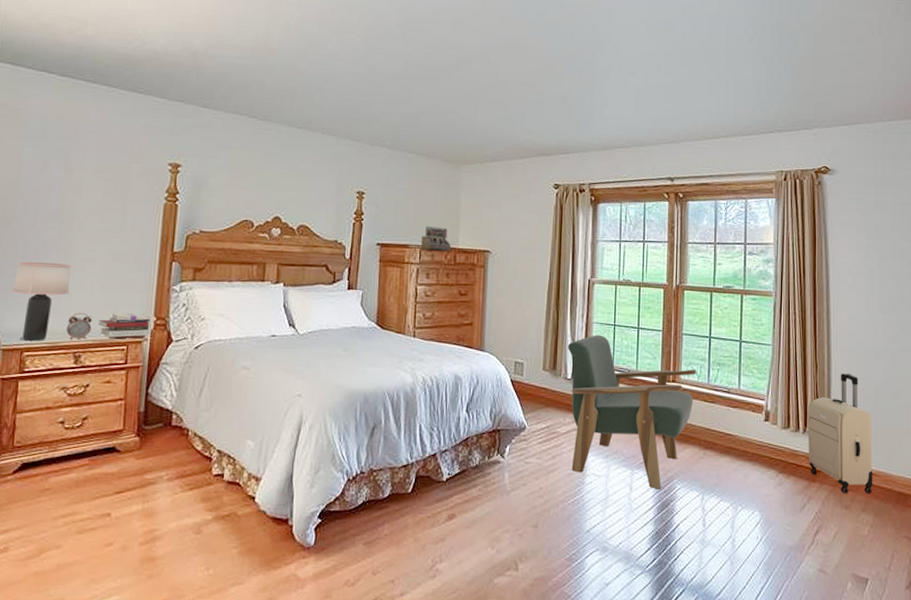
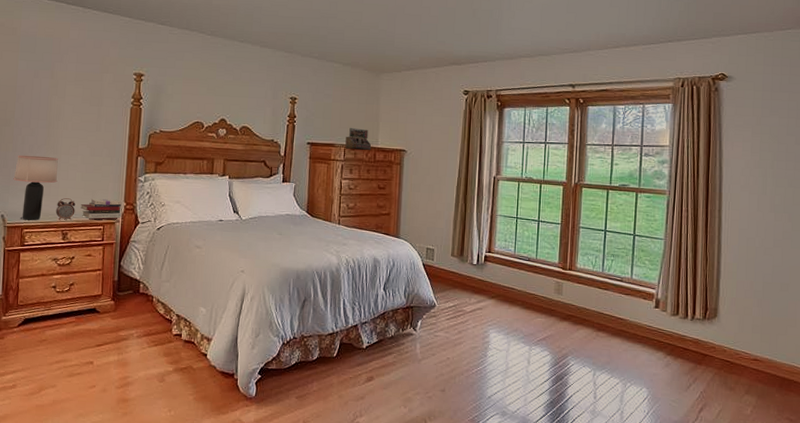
armchair: present [567,335,697,489] -> none [473,226,592,364]
suitcase: present [807,373,873,494] -> none [695,267,759,378]

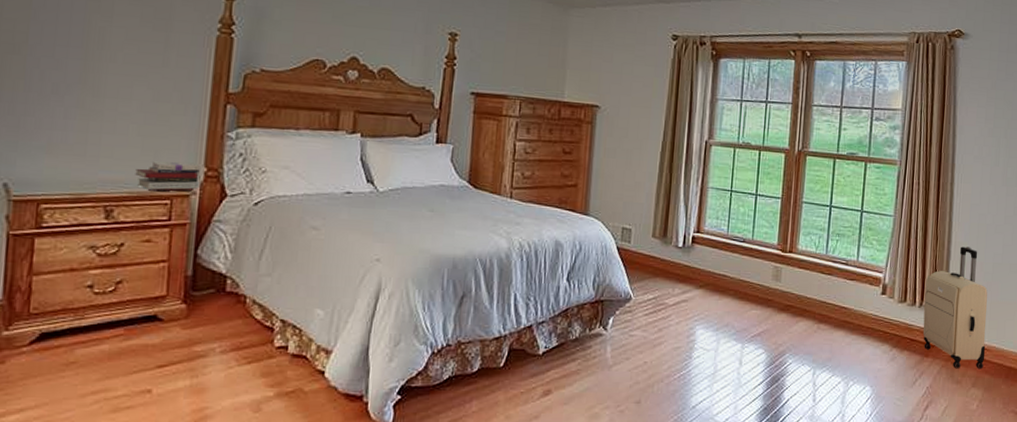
table lamp: present [13,155,59,221] -> none [25,96,102,192]
alarm clock: present [55,198,76,220] -> none [94,160,127,191]
jewelry box: present [345,128,372,151] -> none [521,75,556,105]
suitcase: none [695,267,759,378] -> present [922,246,988,369]

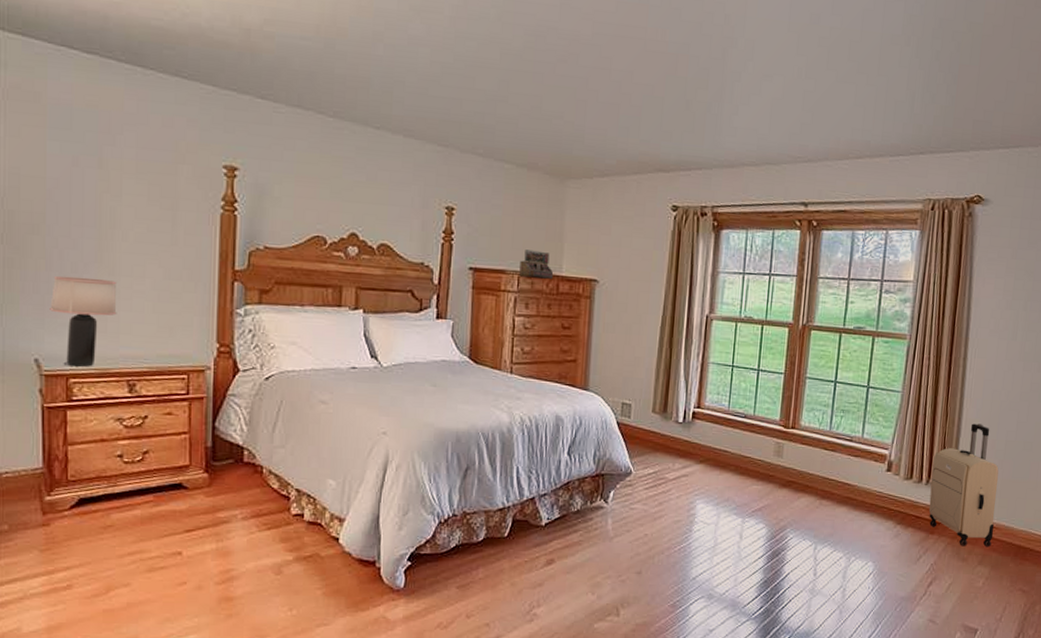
table lamp: none [25,96,102,192] -> present [50,275,118,367]
books: present [135,161,200,192] -> none [153,337,214,367]
jewelry box: none [521,75,556,105] -> present [519,250,554,280]

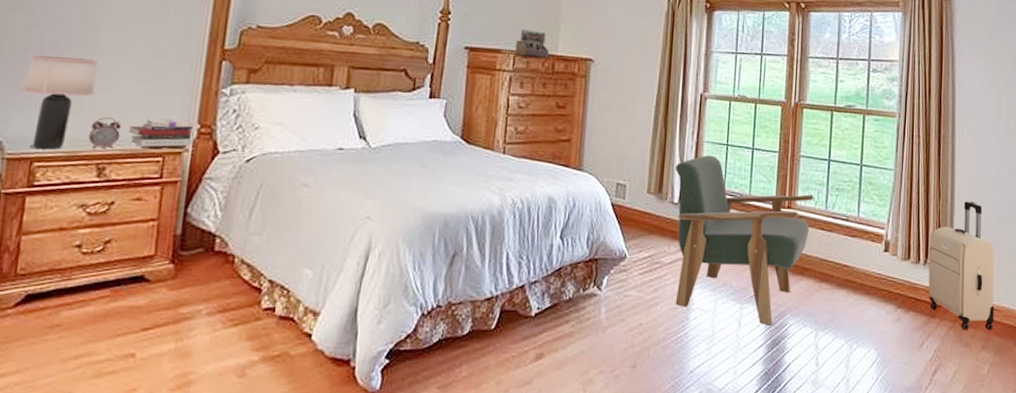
alarm clock: none [116,336,146,366] -> present [88,117,122,149]
books: none [153,337,214,367] -> present [129,118,194,149]
armchair: none [679,376,819,538] -> present [675,155,814,325]

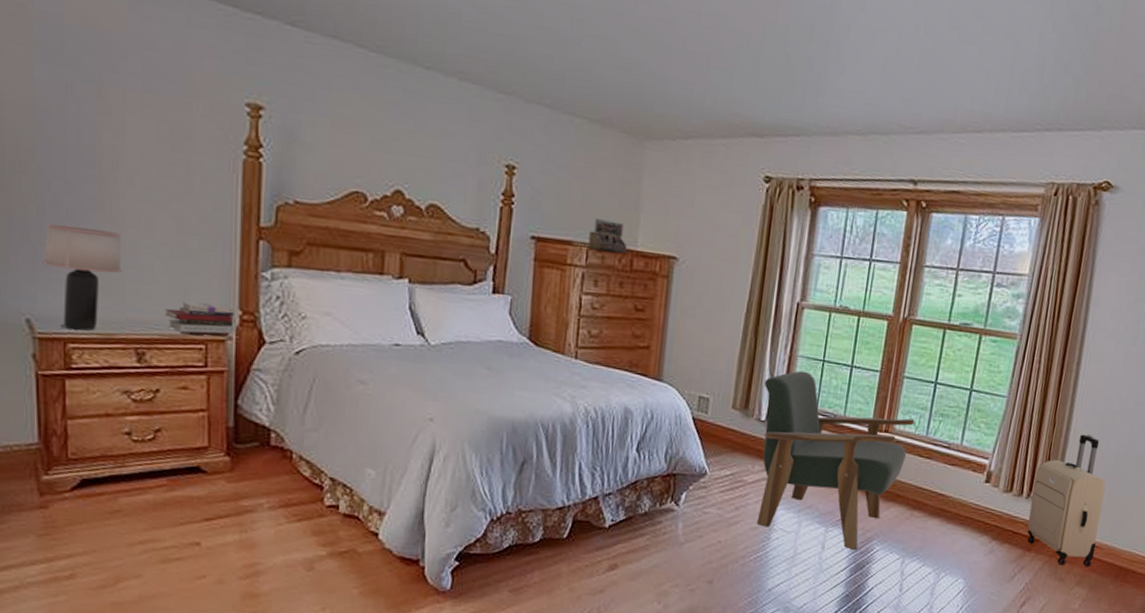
alarm clock: present [88,117,122,149] -> none [122,298,156,332]

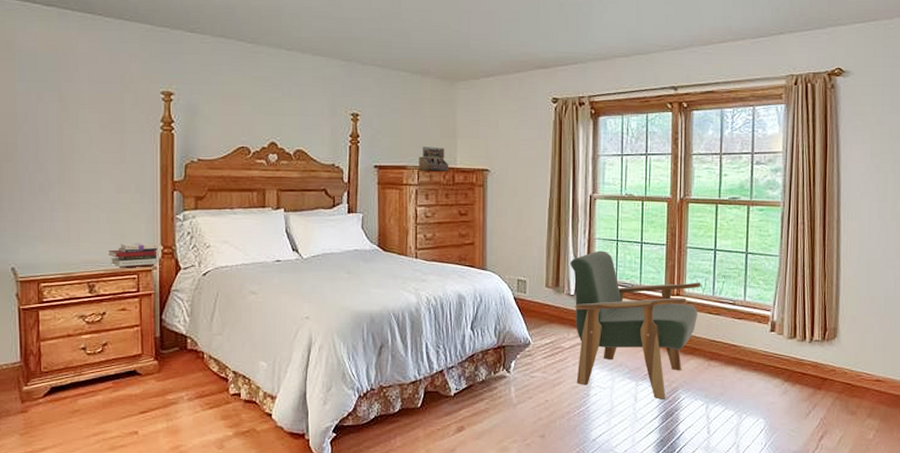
table lamp: present [42,223,122,331] -> none [23,195,78,272]
suitcase: present [1027,434,1106,568] -> none [814,282,881,400]

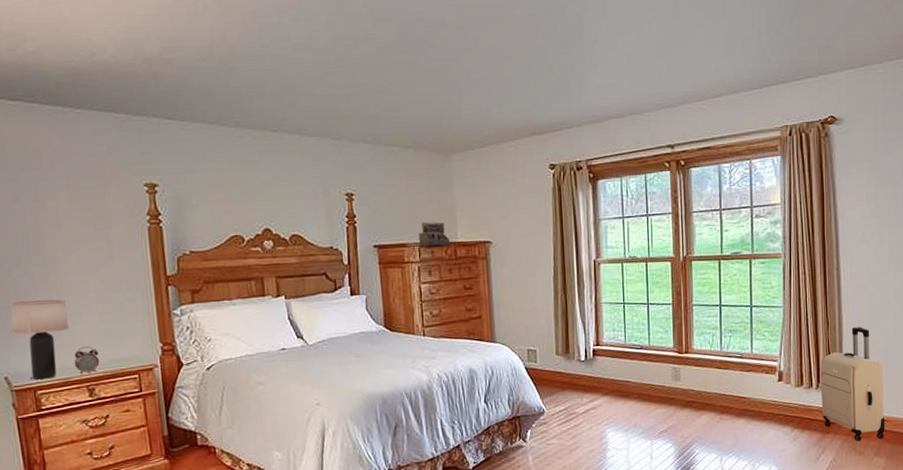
table lamp: none [23,195,78,272] -> present [10,299,70,380]
alarm clock: none [78,244,102,270] -> present [74,346,100,374]
books: present [108,242,159,268] -> none [105,340,160,369]
armchair: present [570,250,701,399] -> none [578,314,709,456]
suitcase: none [814,282,881,400] -> present [820,326,885,442]

